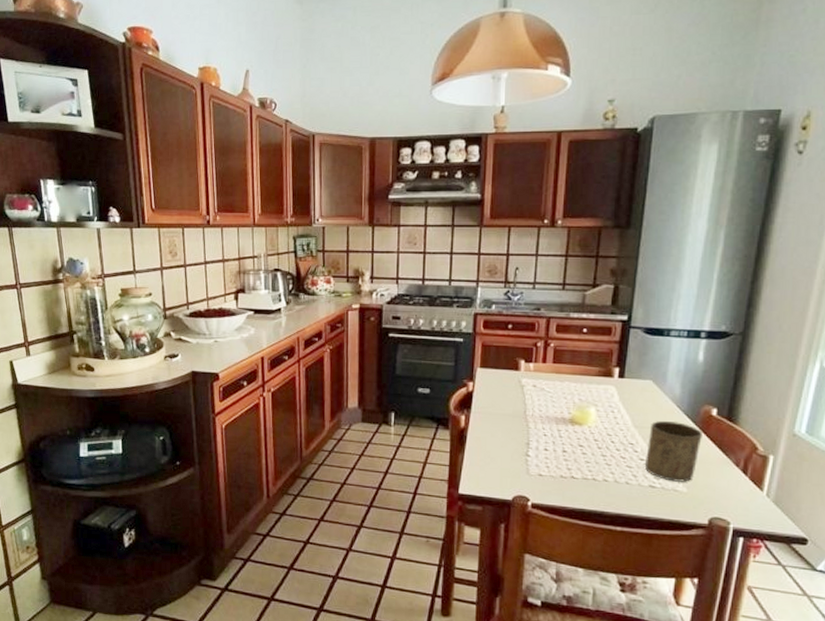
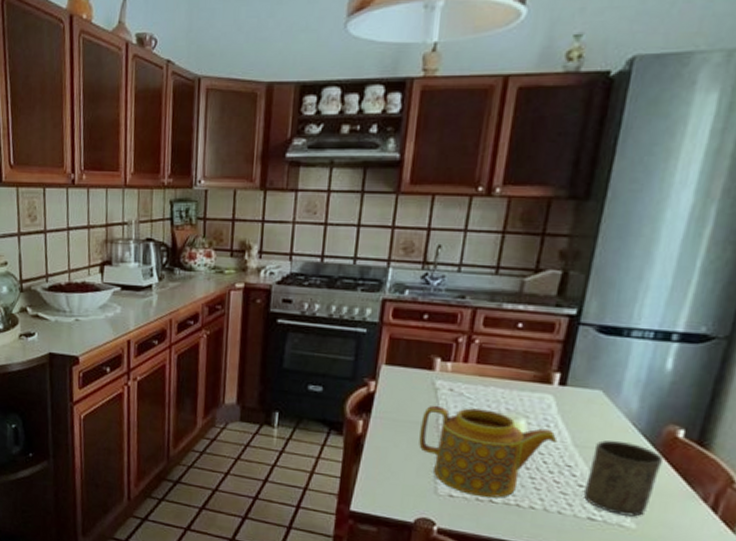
teapot: none [512,399,621,475] -> present [419,405,558,498]

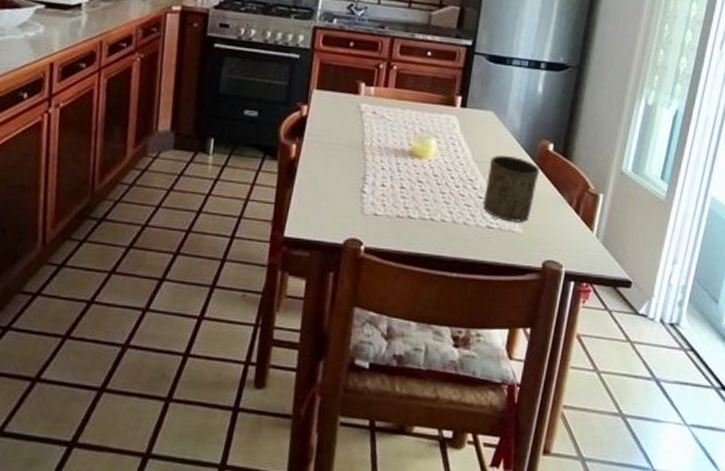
teapot: present [419,405,558,498] -> none [347,127,461,215]

